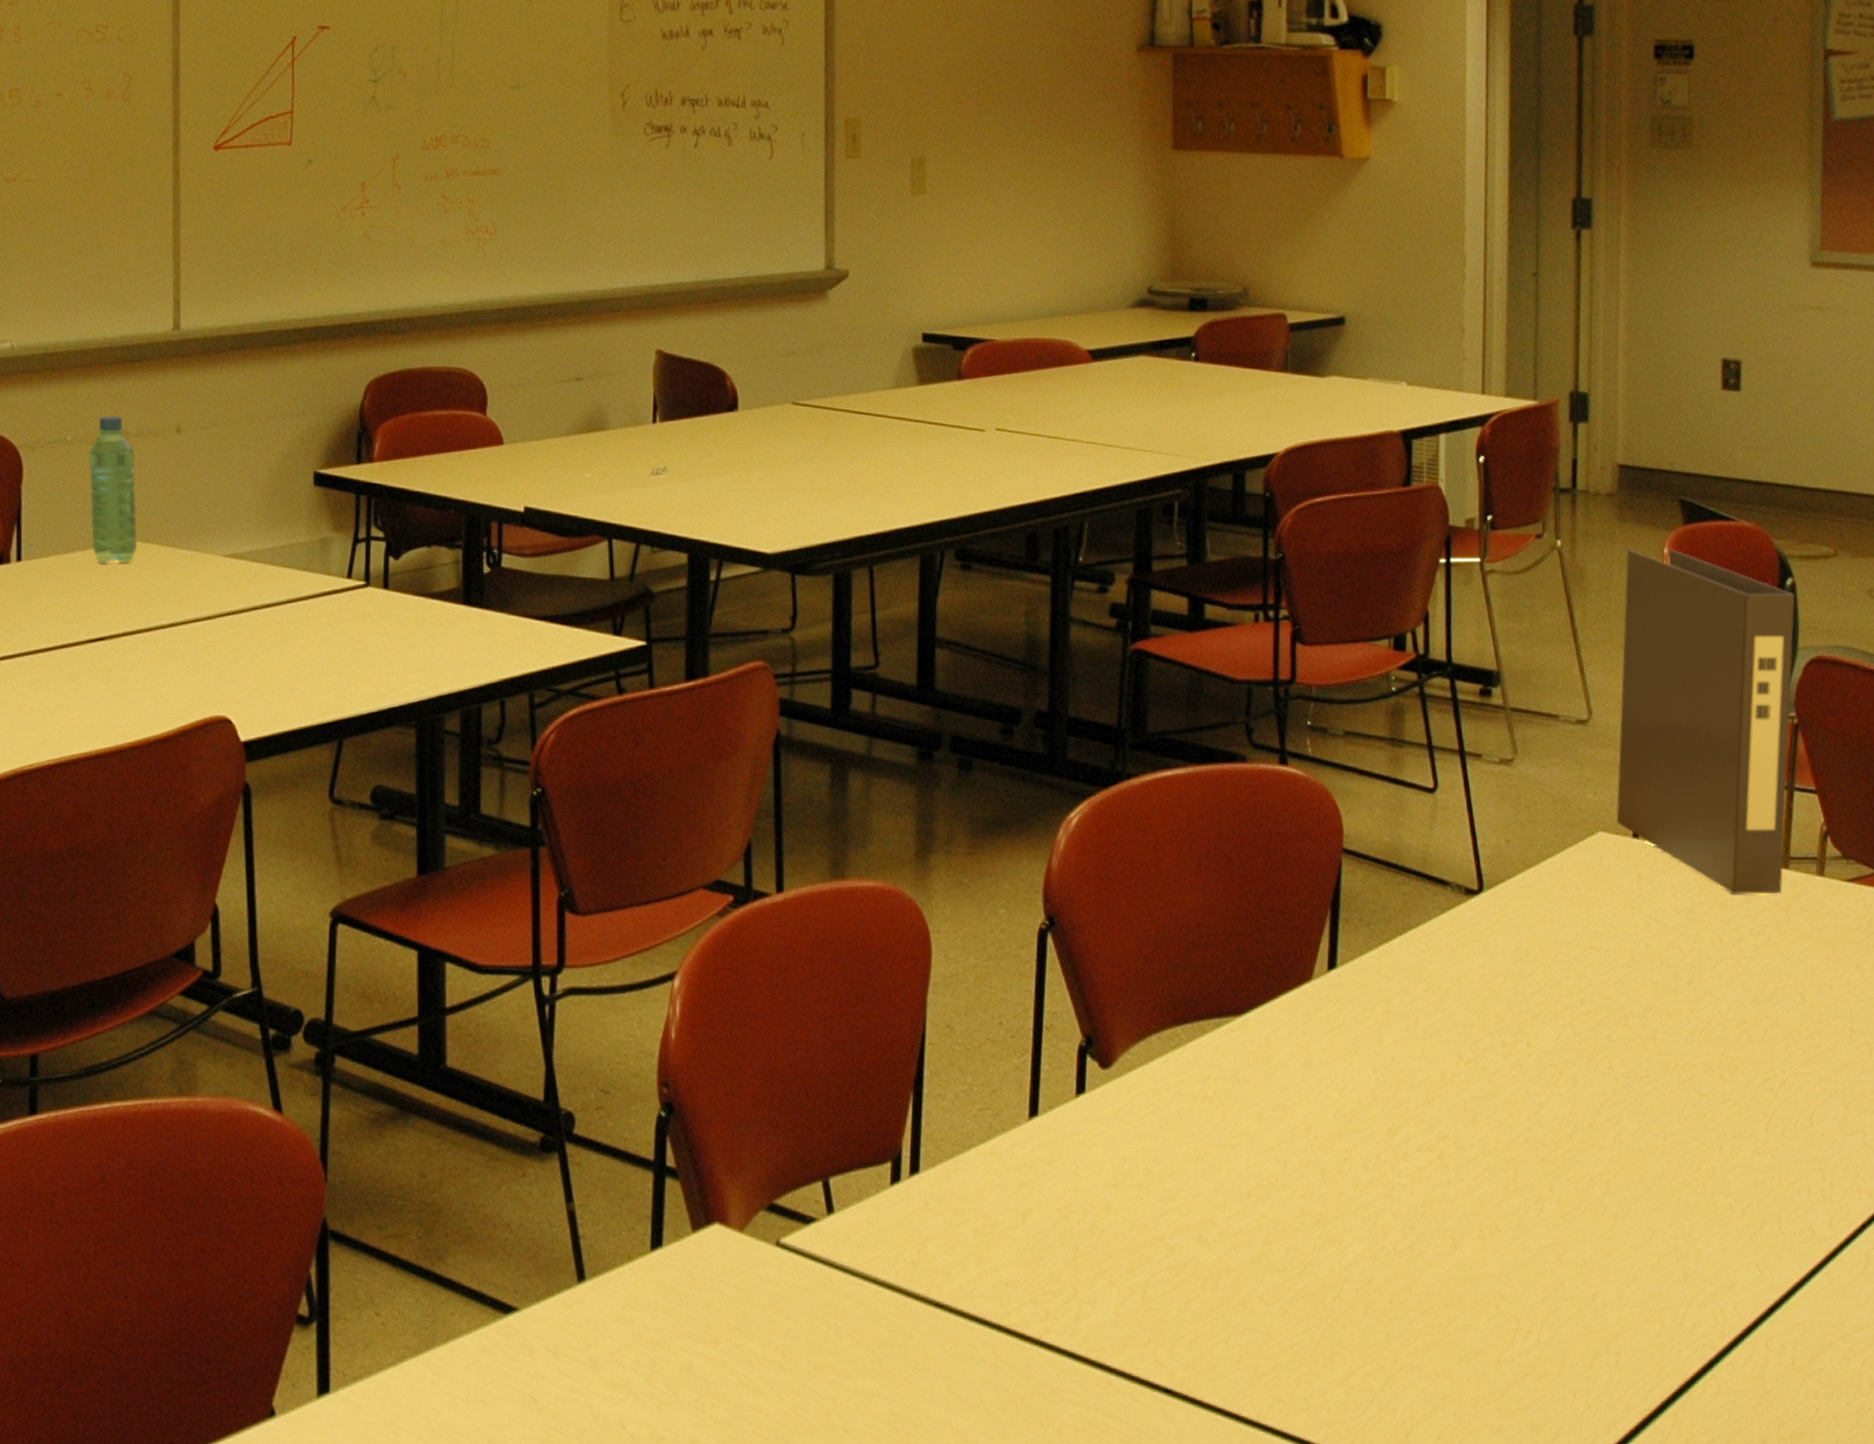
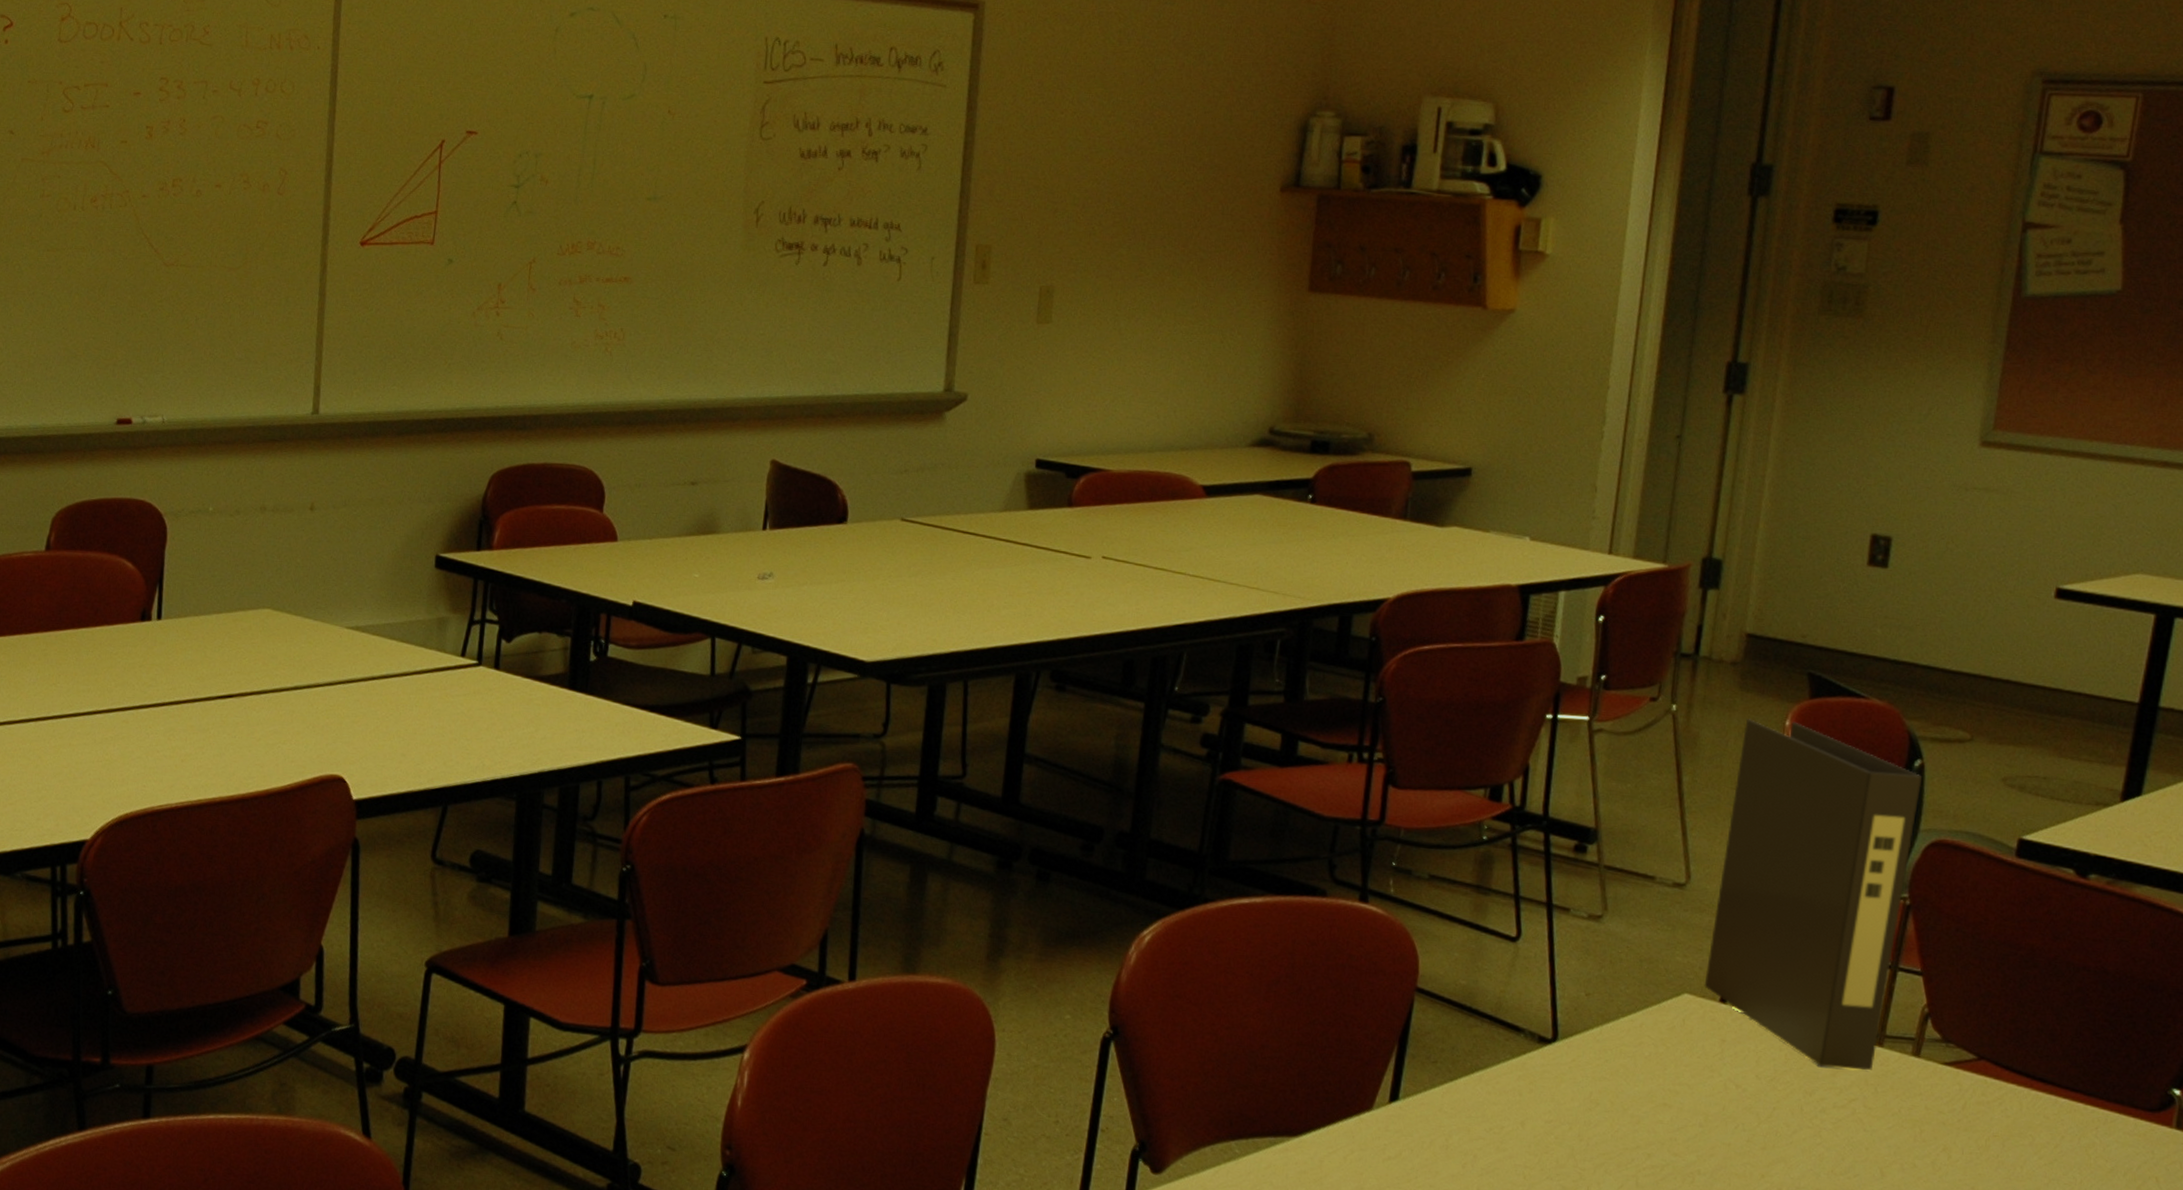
water bottle: present [89,416,137,563] -> none [226,490,270,628]

